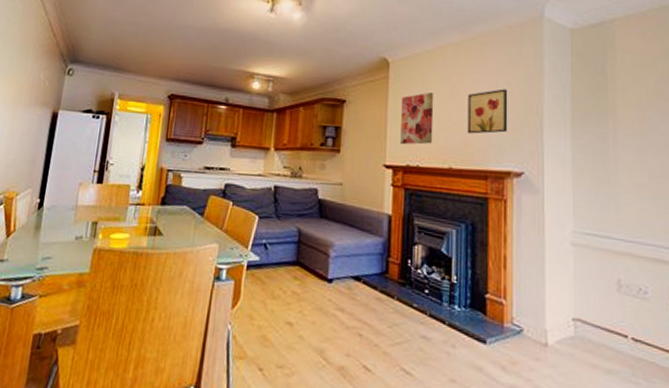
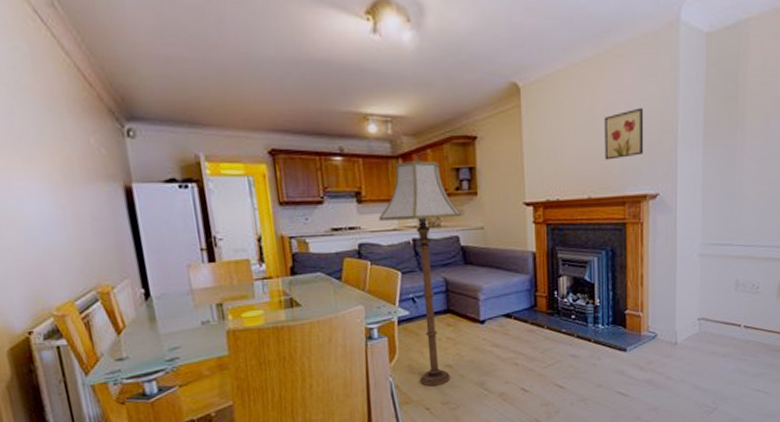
floor lamp: none [247,112,324,345] -> present [379,156,462,387]
wall art: present [400,92,434,145] -> none [536,119,571,180]

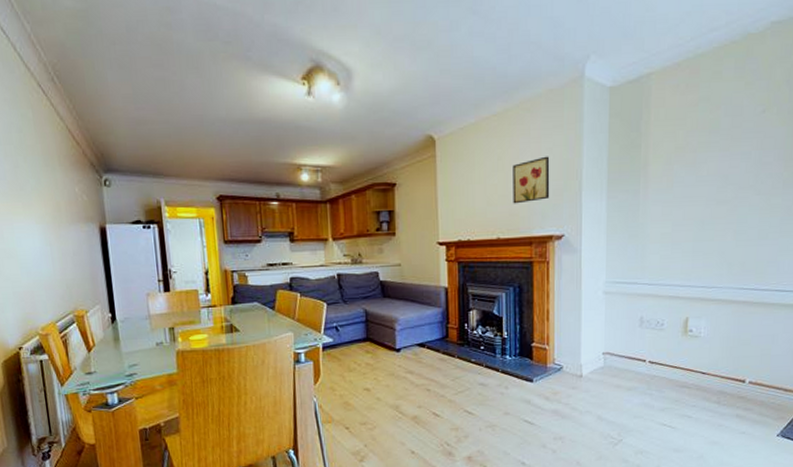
floor lamp: present [379,156,462,387] -> none [308,201,382,408]

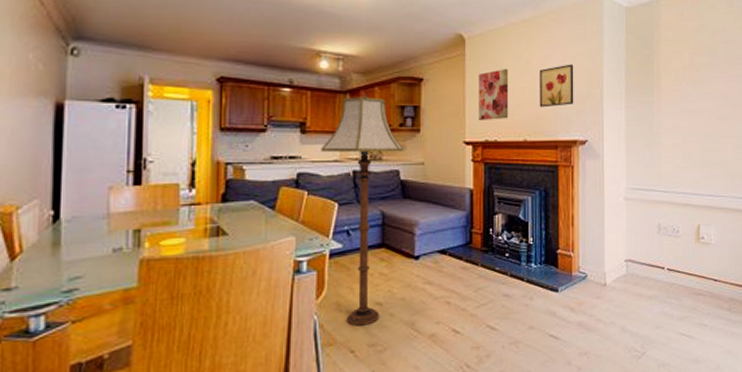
floor lamp: none [308,201,382,408] -> present [321,93,404,326]
wall art: none [449,167,481,222] -> present [478,69,509,121]

